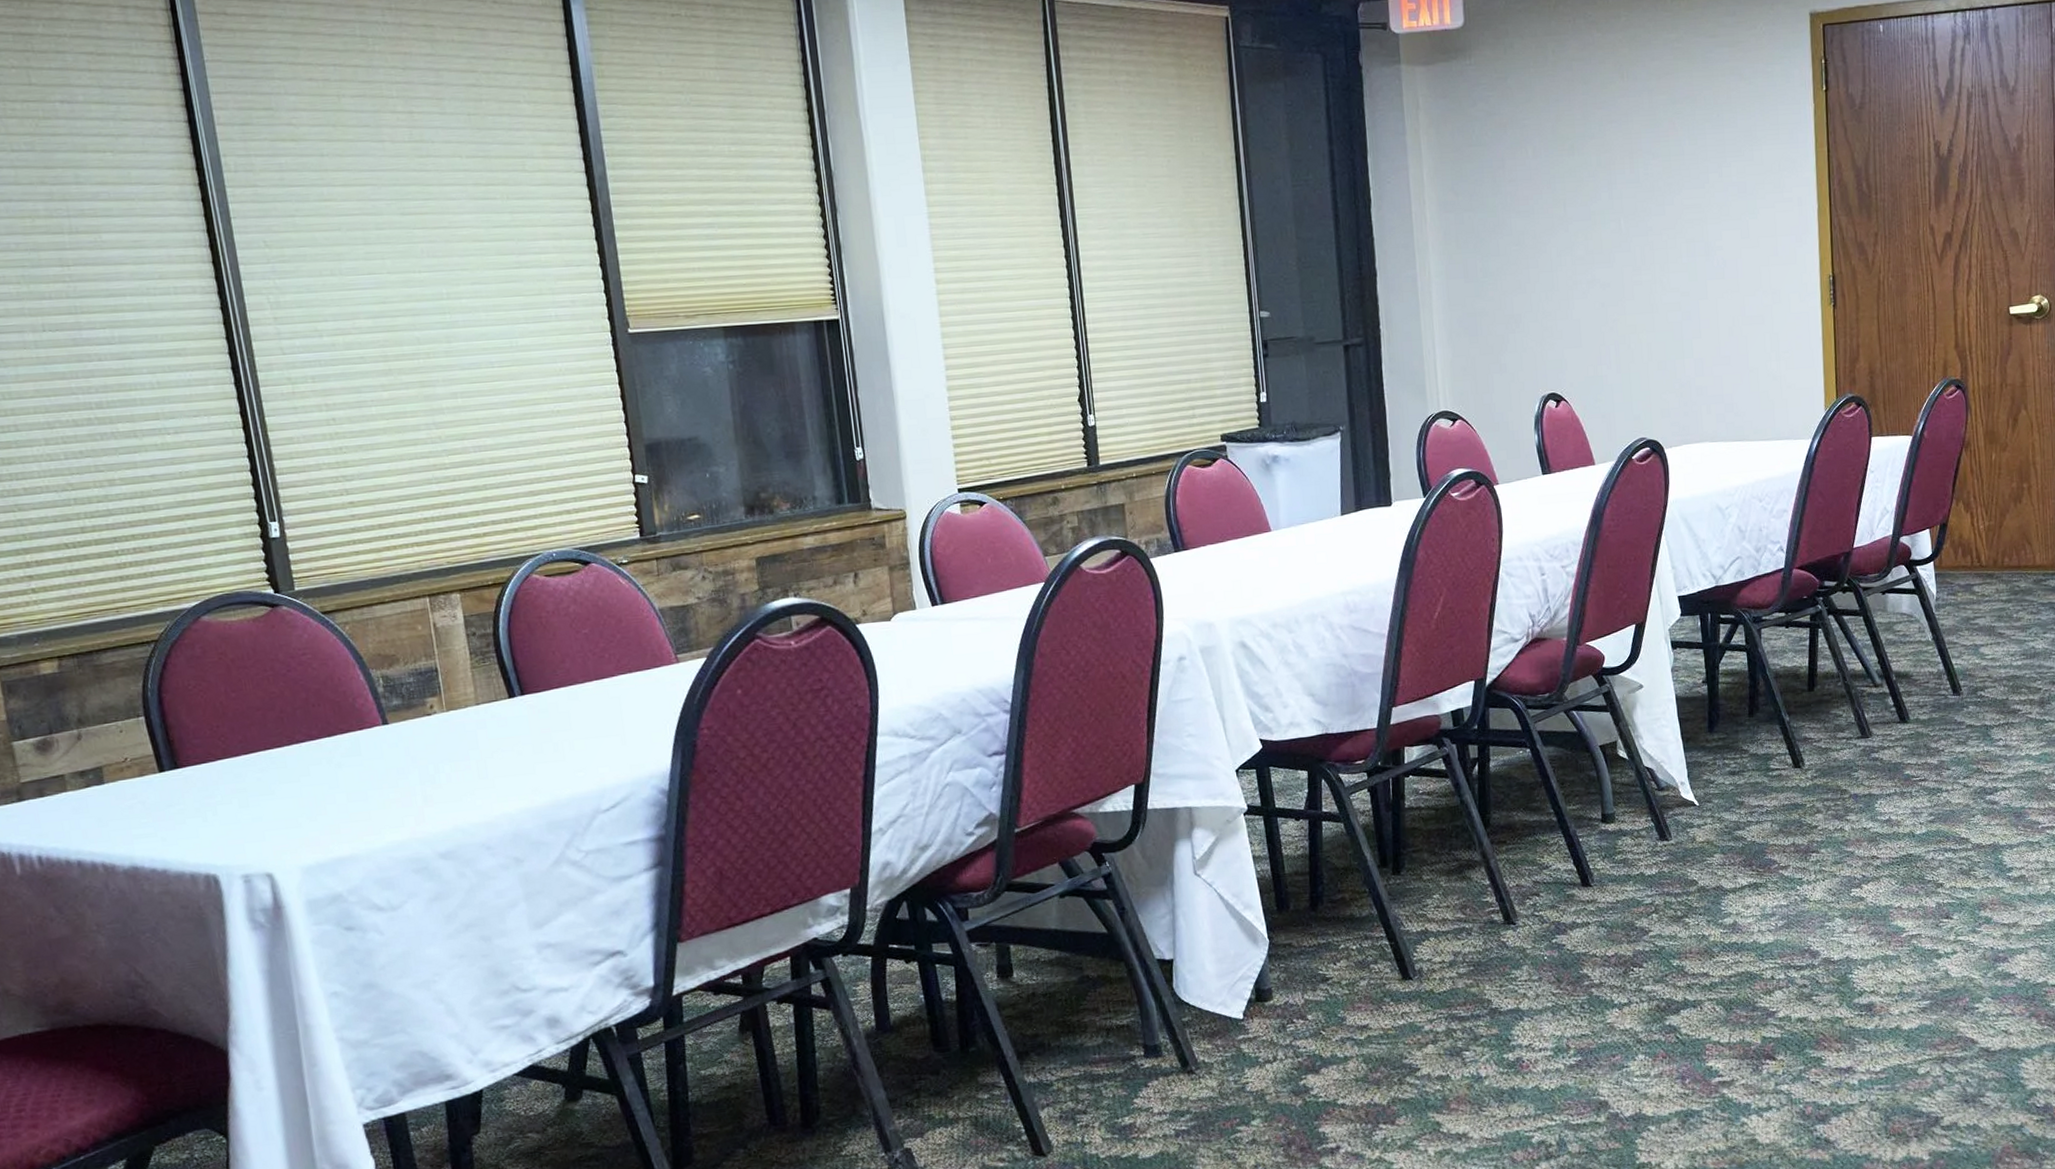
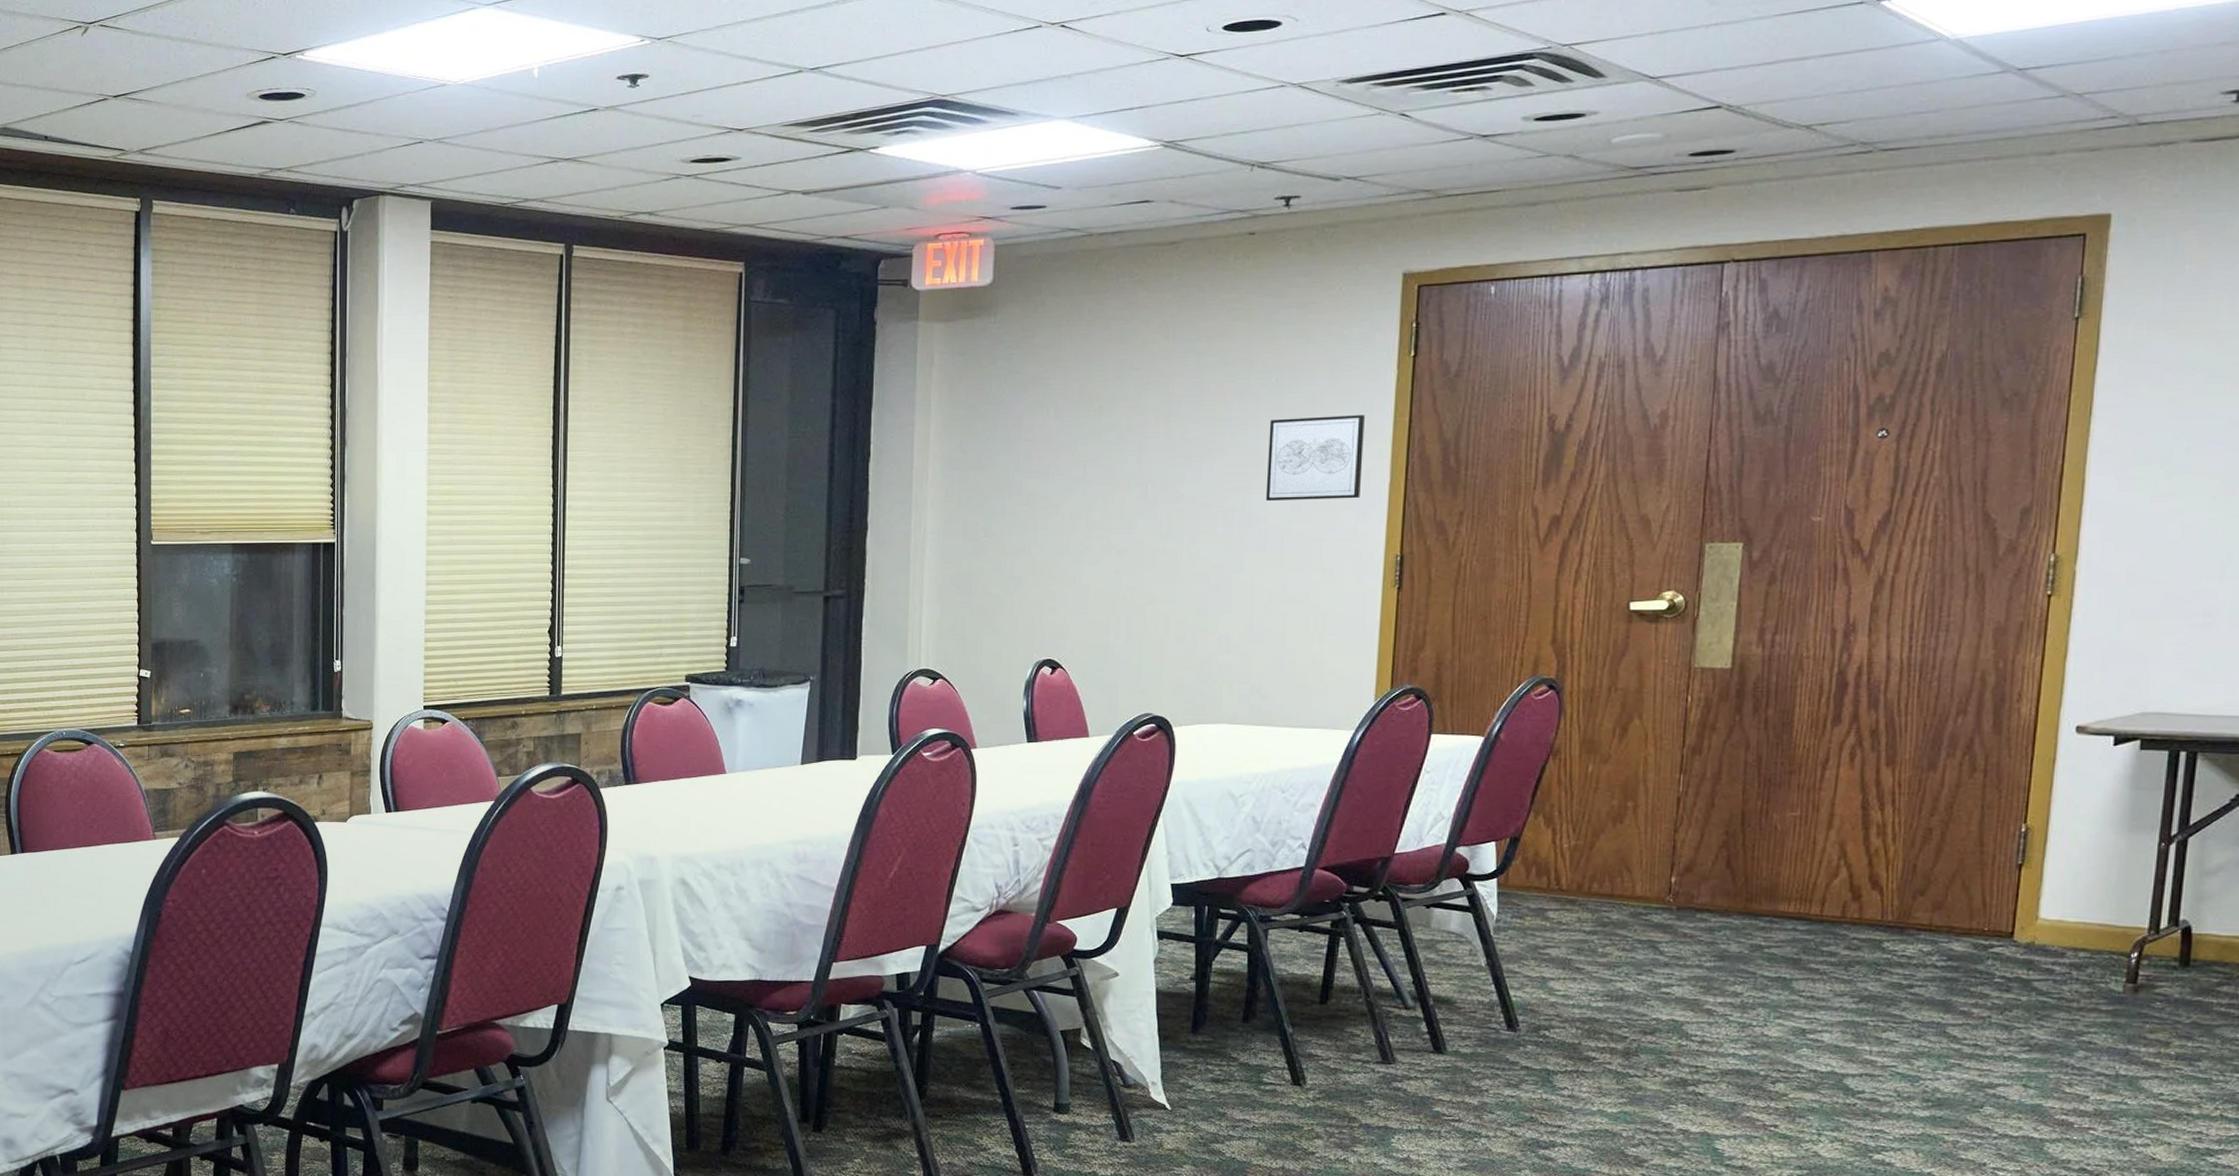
wall art: none [1716,146,1796,231] -> present [1265,415,1365,502]

